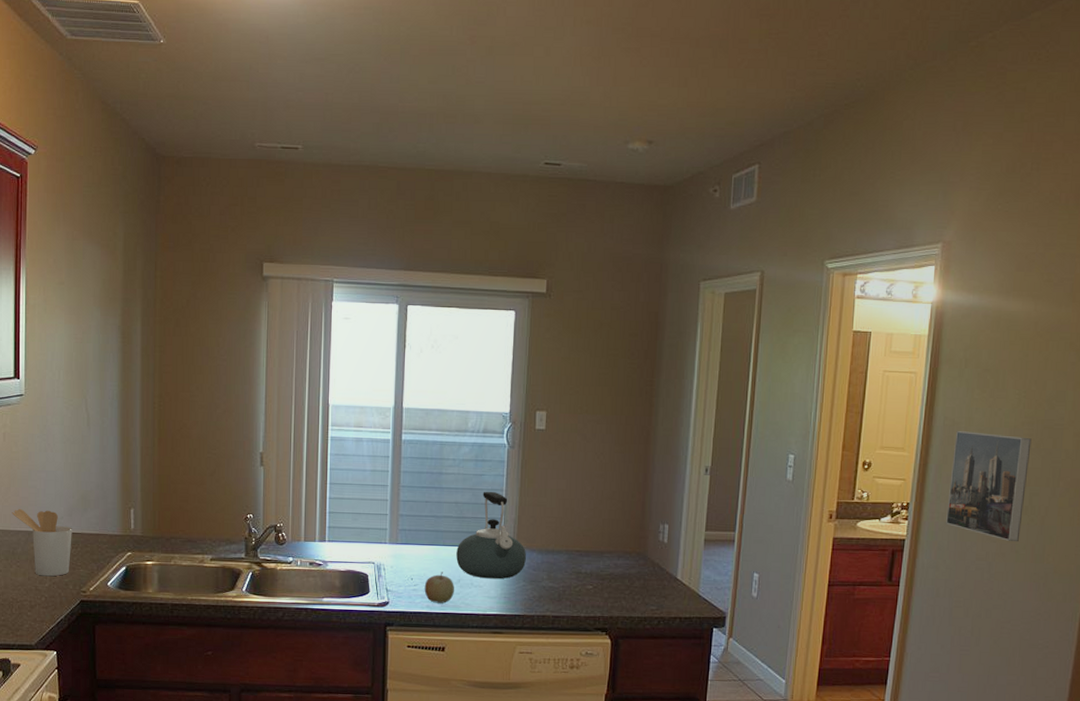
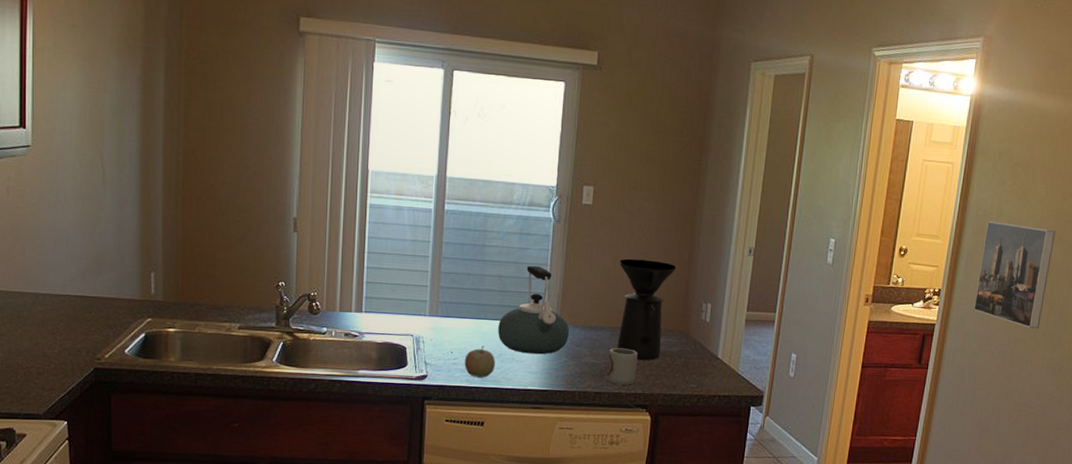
utensil holder: present [12,509,72,577] -> none [17,269,85,342]
cup: none [565,571,595,608] -> present [607,347,638,385]
coffee maker: none [574,481,632,583] -> present [617,258,677,360]

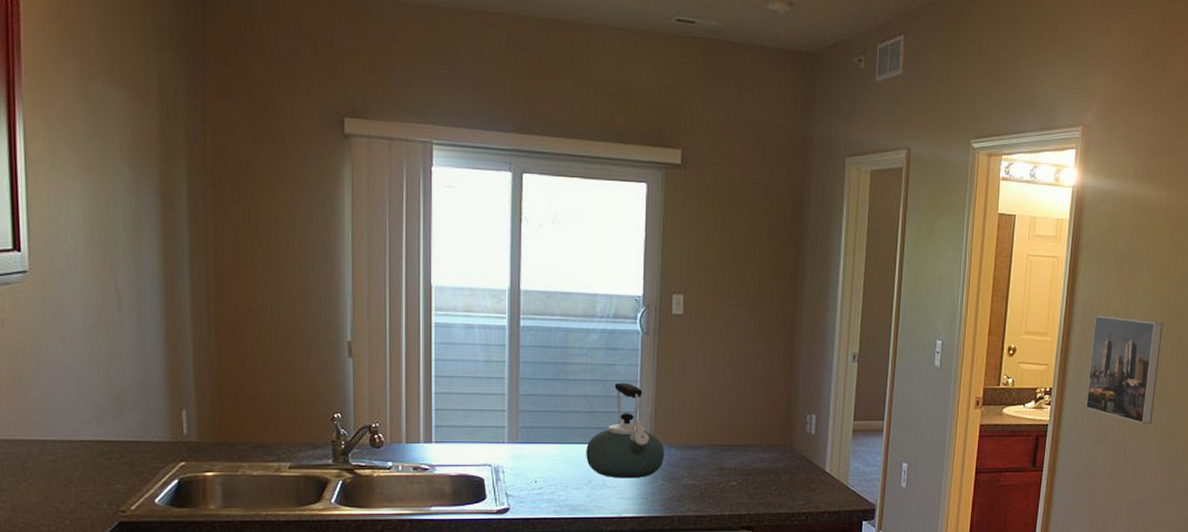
fruit: present [464,345,495,378] -> none [550,472,585,507]
cup: present [607,347,638,385] -> none [708,467,740,506]
coffee maker: present [617,258,677,360] -> none [715,371,777,478]

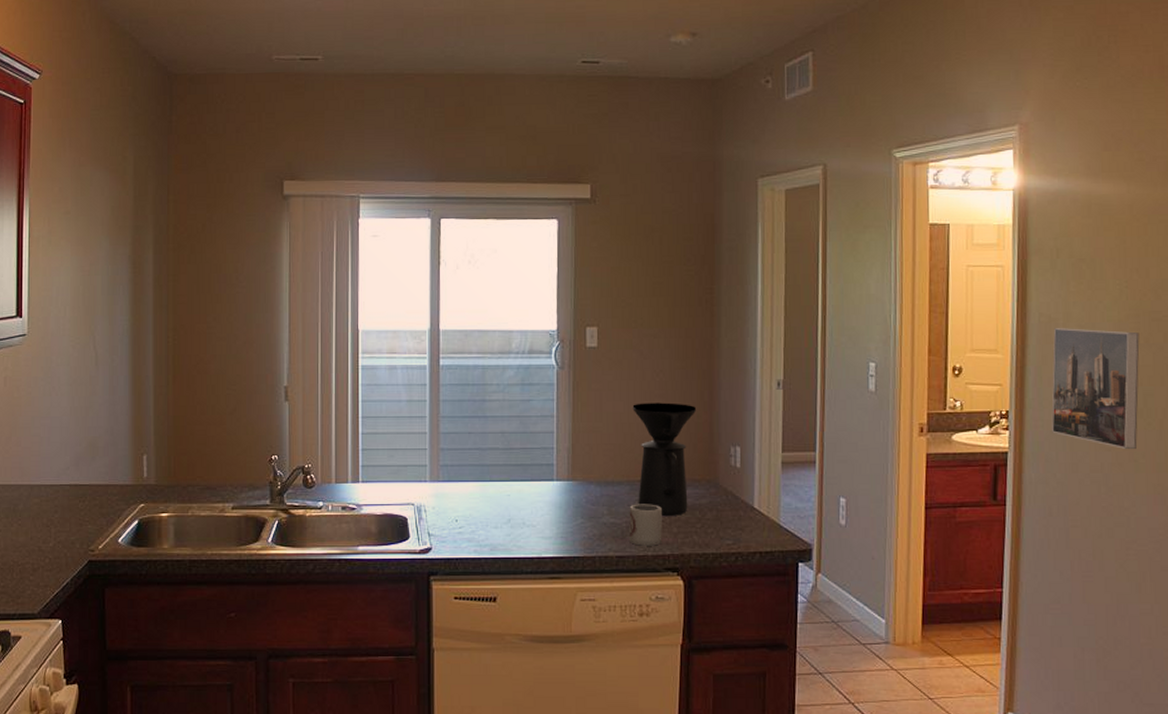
kettle: present [586,382,664,479] -> none [505,418,583,517]
cup: none [708,467,740,506] -> present [629,504,662,546]
coffee maker: none [715,371,777,478] -> present [632,402,697,516]

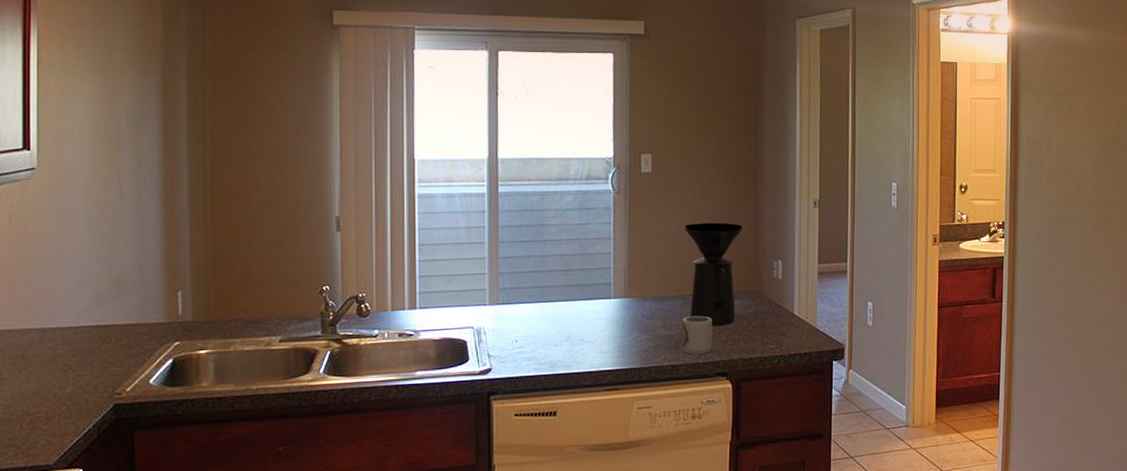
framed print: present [1051,328,1140,450] -> none [1038,151,1104,252]

